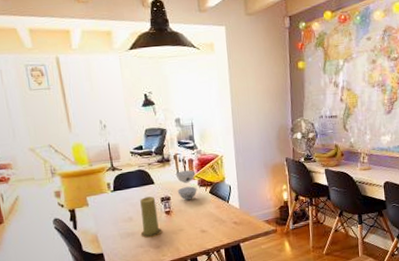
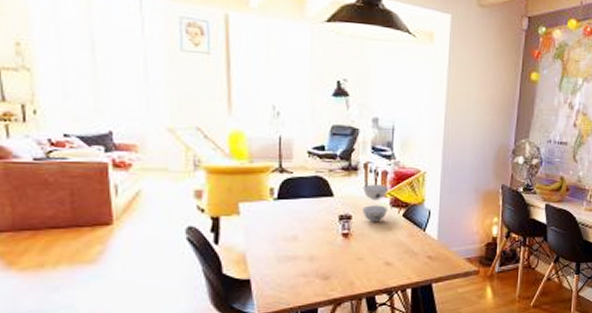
candle: present [140,196,163,239] -> none [305,212,335,266]

